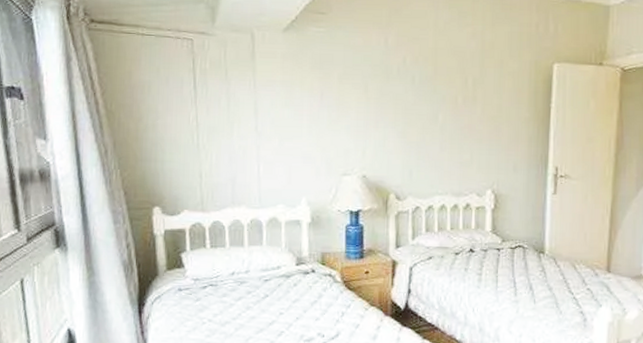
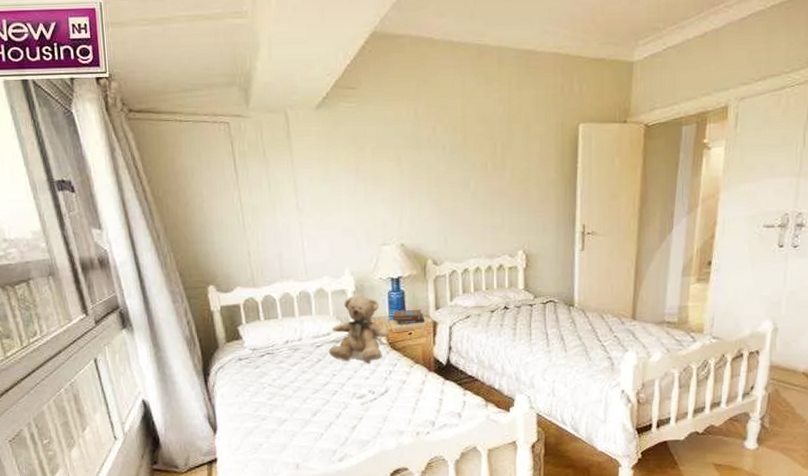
teddy bear: none [277,226,346,303] -> present [328,294,390,363]
books: none [345,246,385,271] -> present [389,310,427,333]

